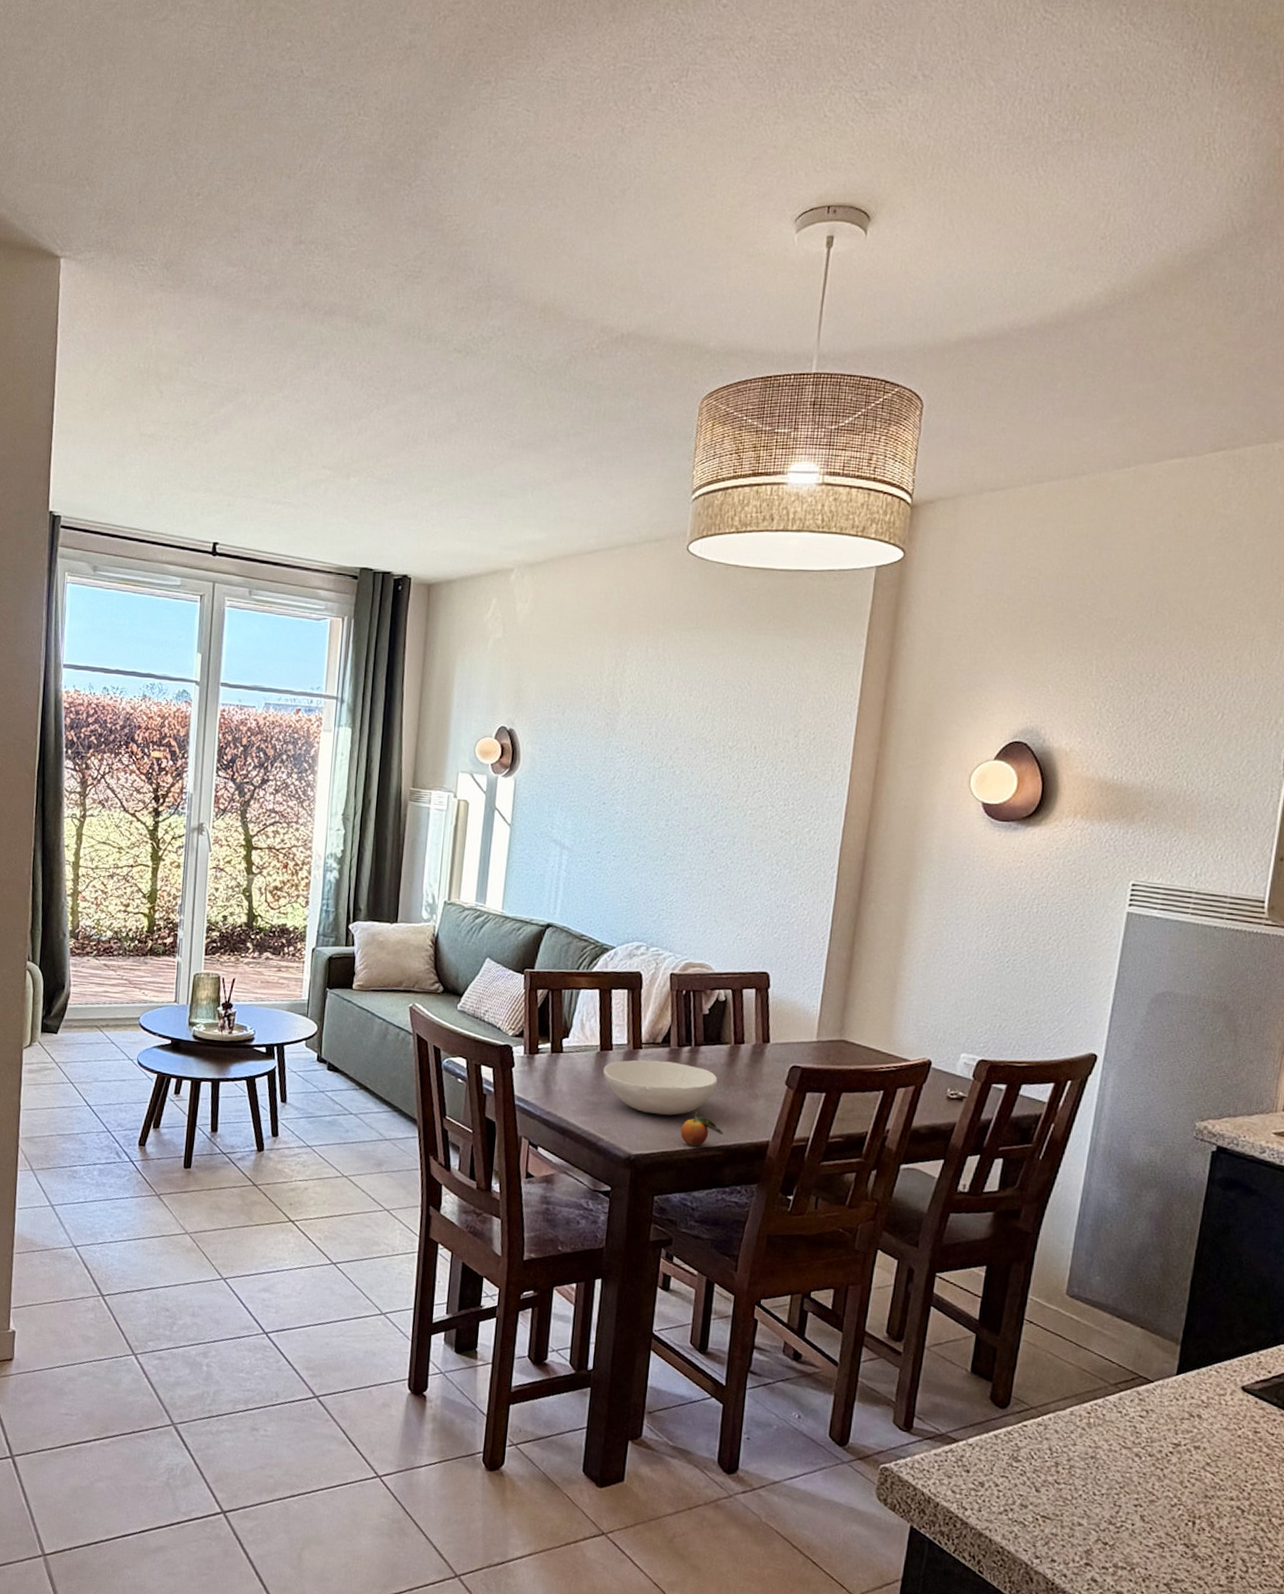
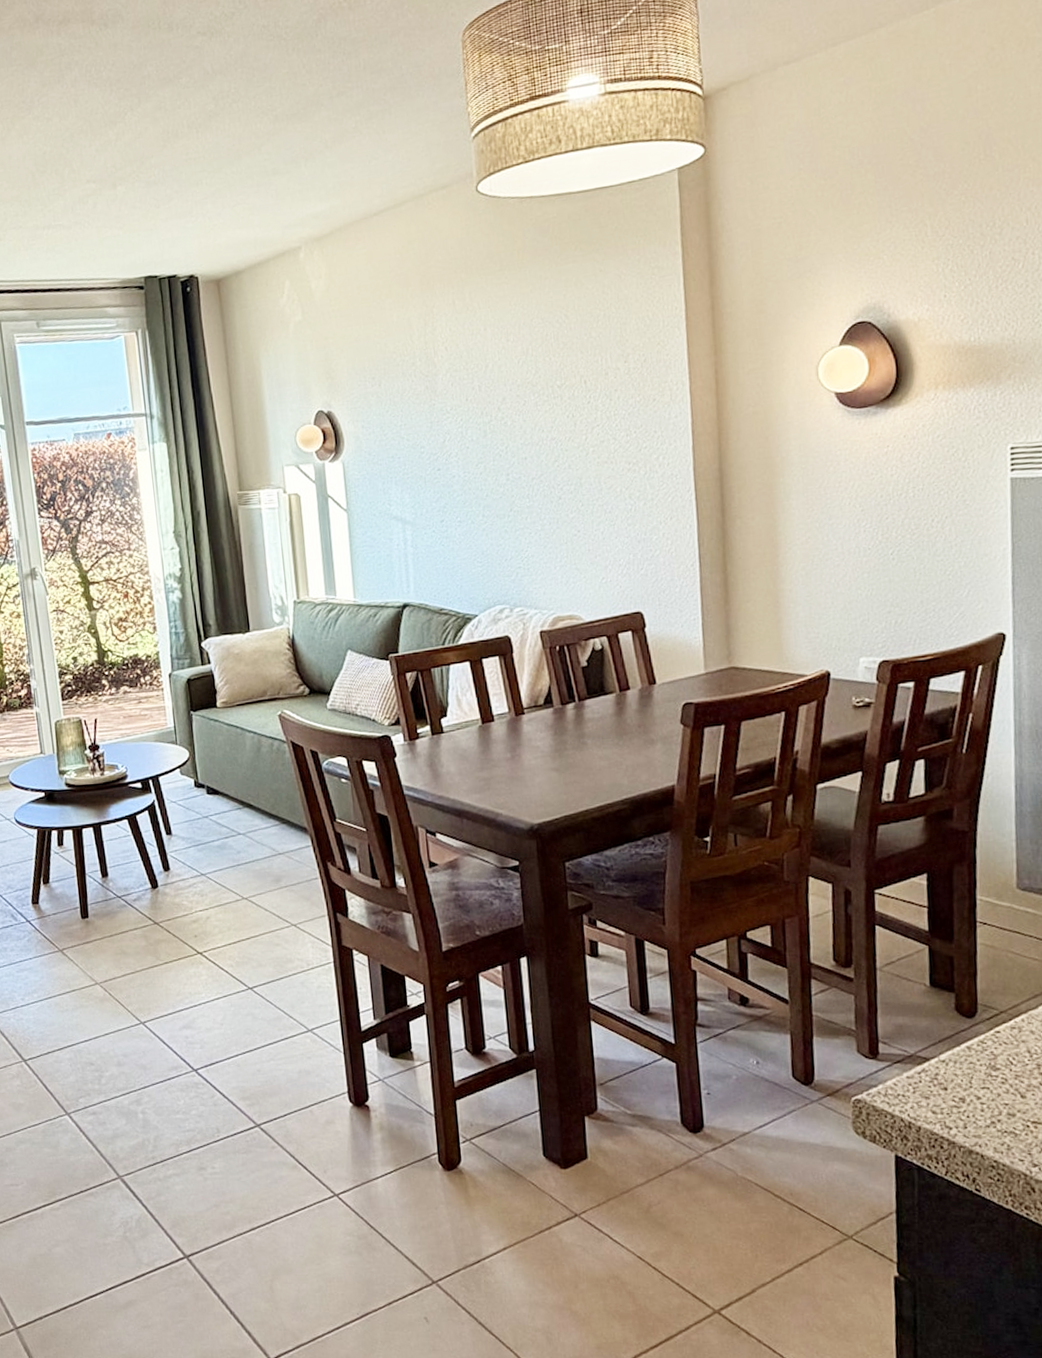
bowl: present [603,1059,718,1116] -> none [488,721,610,779]
fruit: present [681,1110,724,1147] -> none [580,767,626,805]

